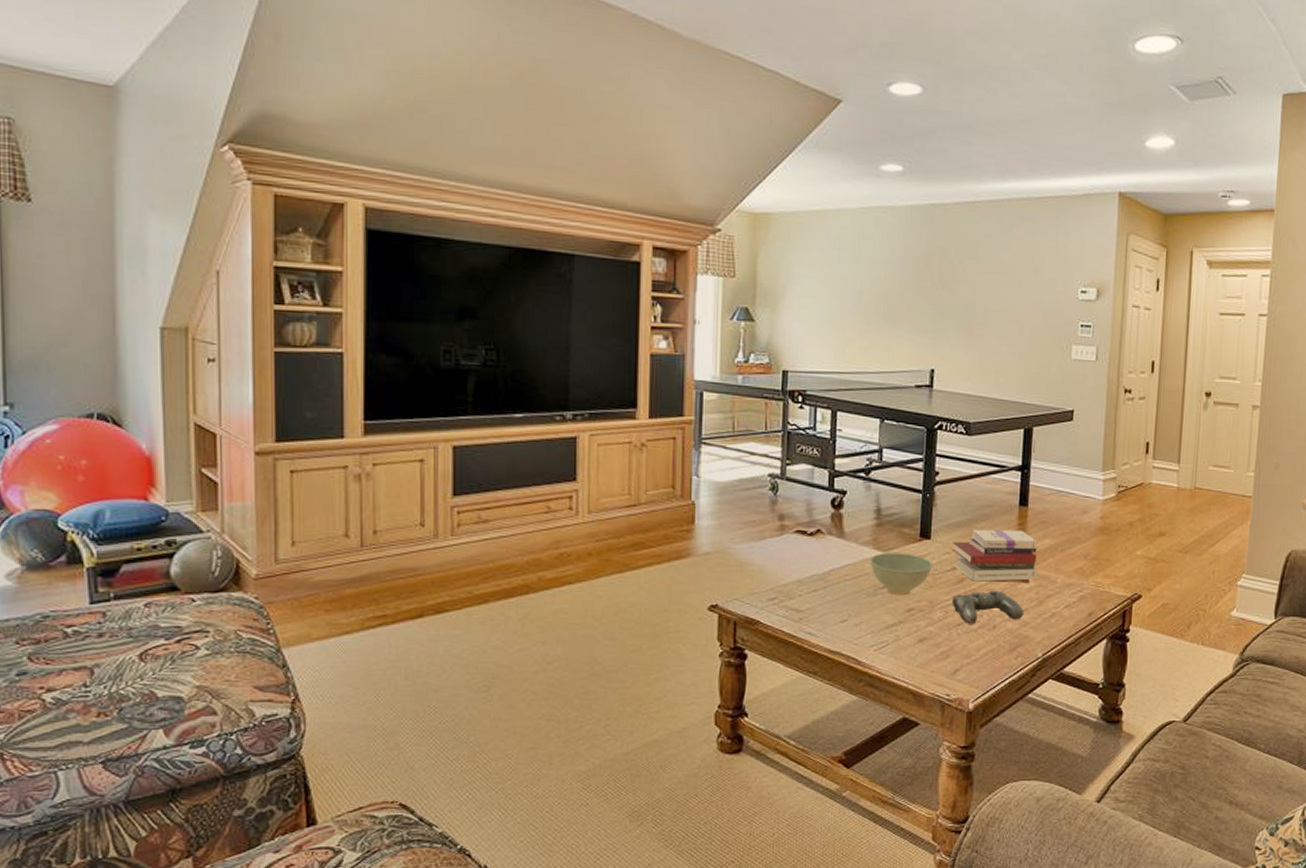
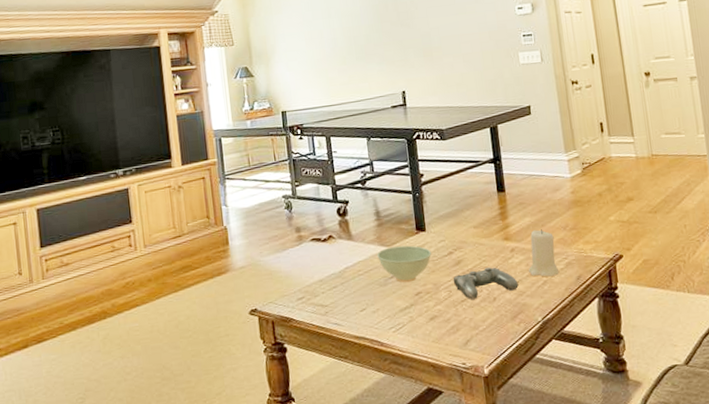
books: present [951,529,1038,582] -> none [445,212,525,262]
candle: none [1038,555,1072,609] -> present [528,229,560,278]

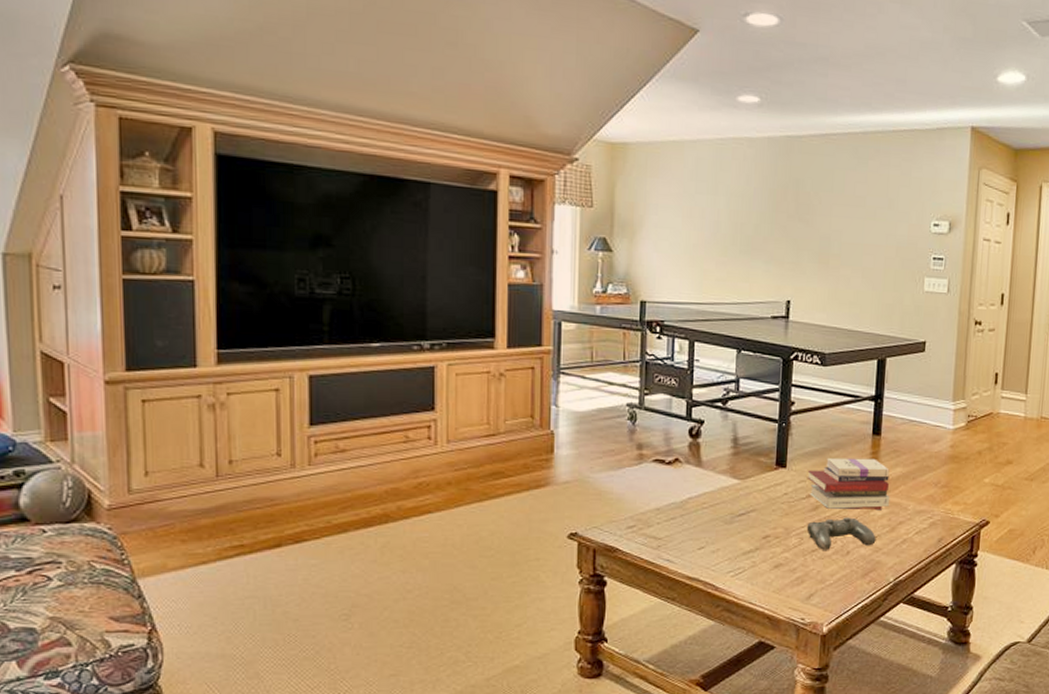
bowl: present [377,245,432,283] -> none [727,481,788,523]
books: none [445,212,525,262] -> present [806,457,891,509]
candle: present [528,229,560,278] -> none [890,482,923,535]

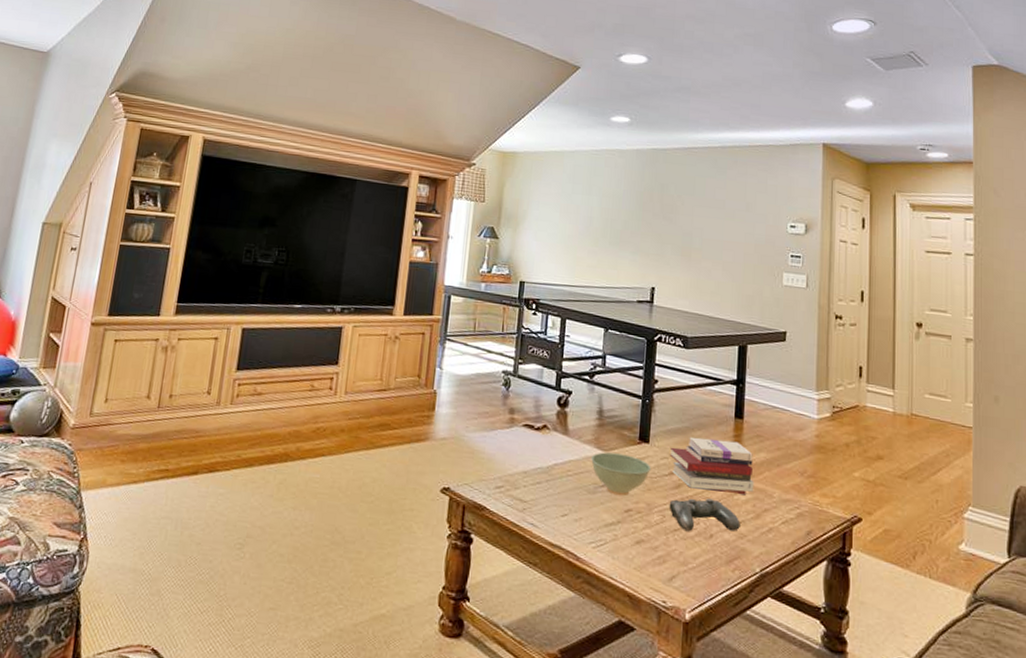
bowl: none [727,481,788,523] -> present [591,452,651,496]

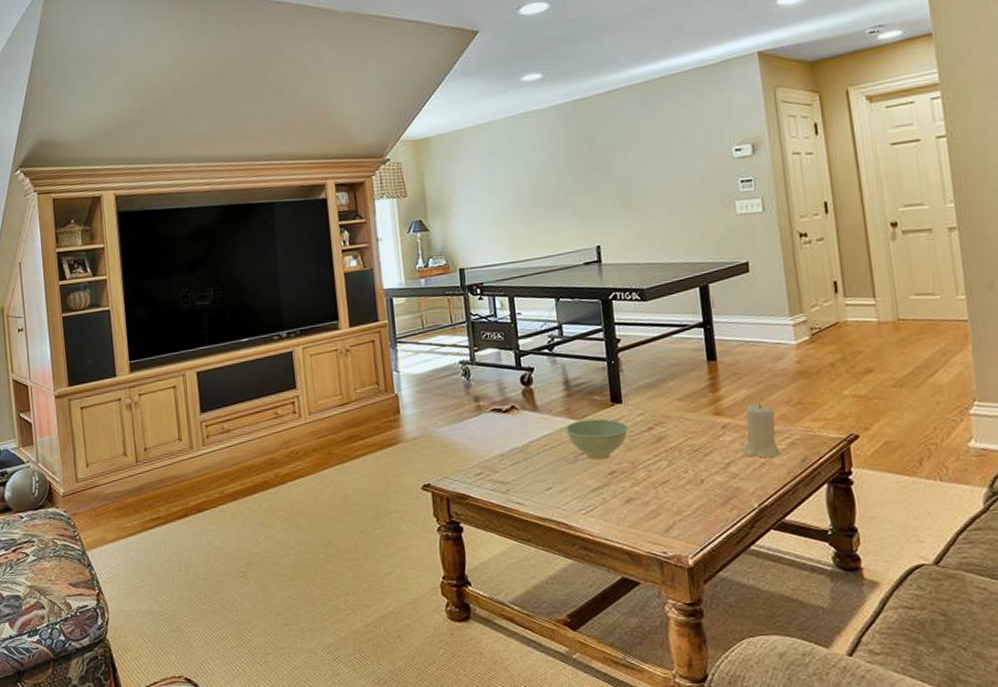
books: present [669,436,755,494] -> none [645,384,739,439]
control: present [669,498,740,532] -> none [653,445,731,482]
candle: none [755,468,789,525] -> present [743,404,781,459]

